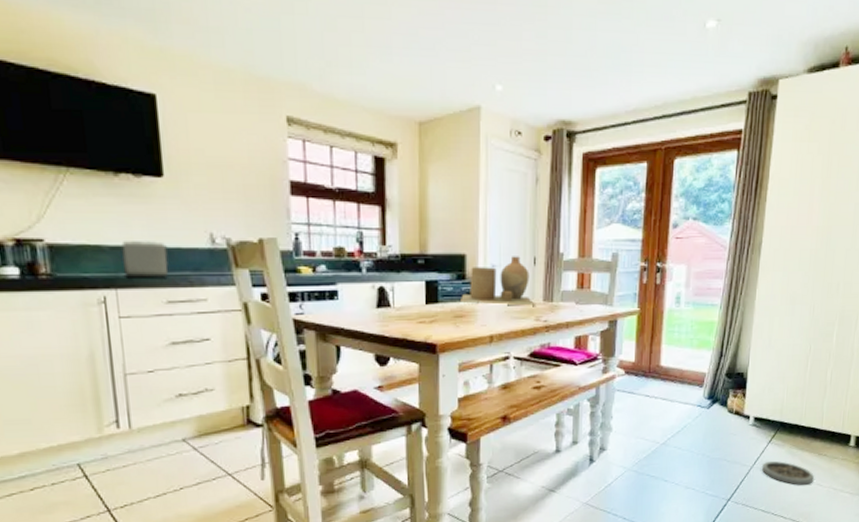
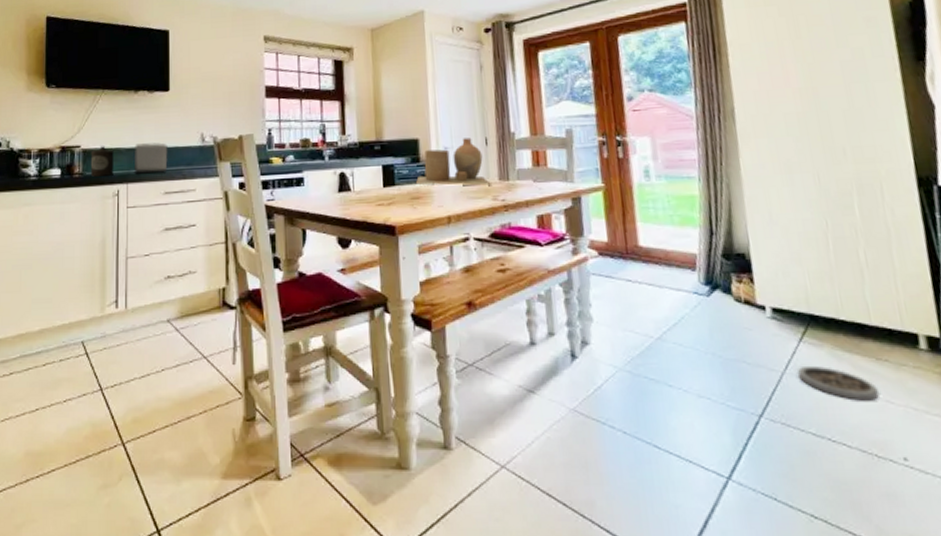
canister: none [59,241,96,279] -> present [90,146,114,177]

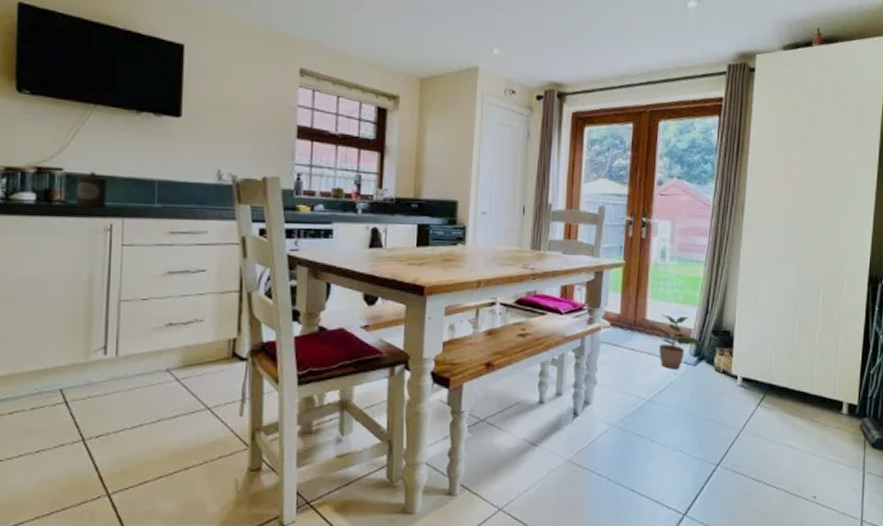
toaster: present [133,142,168,176] -> none [132,172,176,211]
vase: present [415,138,491,186] -> none [449,204,523,253]
potted plant: none [641,239,712,301] -> present [647,314,702,369]
pet bowl: present [797,365,879,401] -> none [751,425,806,453]

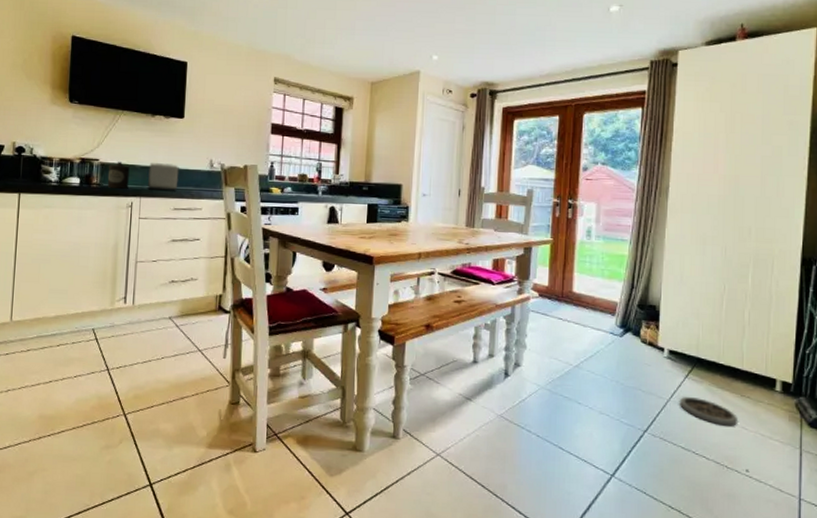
toaster: none [132,172,176,211] -> present [147,162,179,192]
potted plant: present [647,314,702,369] -> none [573,288,628,339]
pet bowl: none [751,425,806,453] -> present [679,396,737,426]

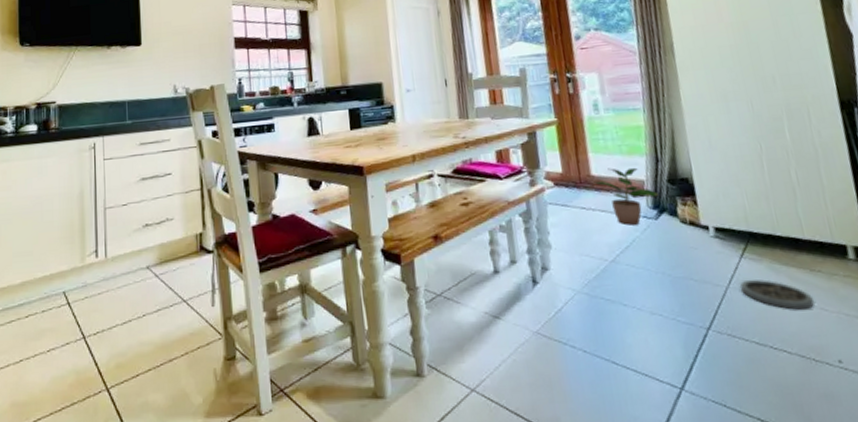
canister: present [107,161,130,189] -> none [66,101,89,131]
toaster: present [147,162,179,192] -> none [108,95,142,128]
potted plant: none [573,288,628,339] -> present [594,167,659,225]

